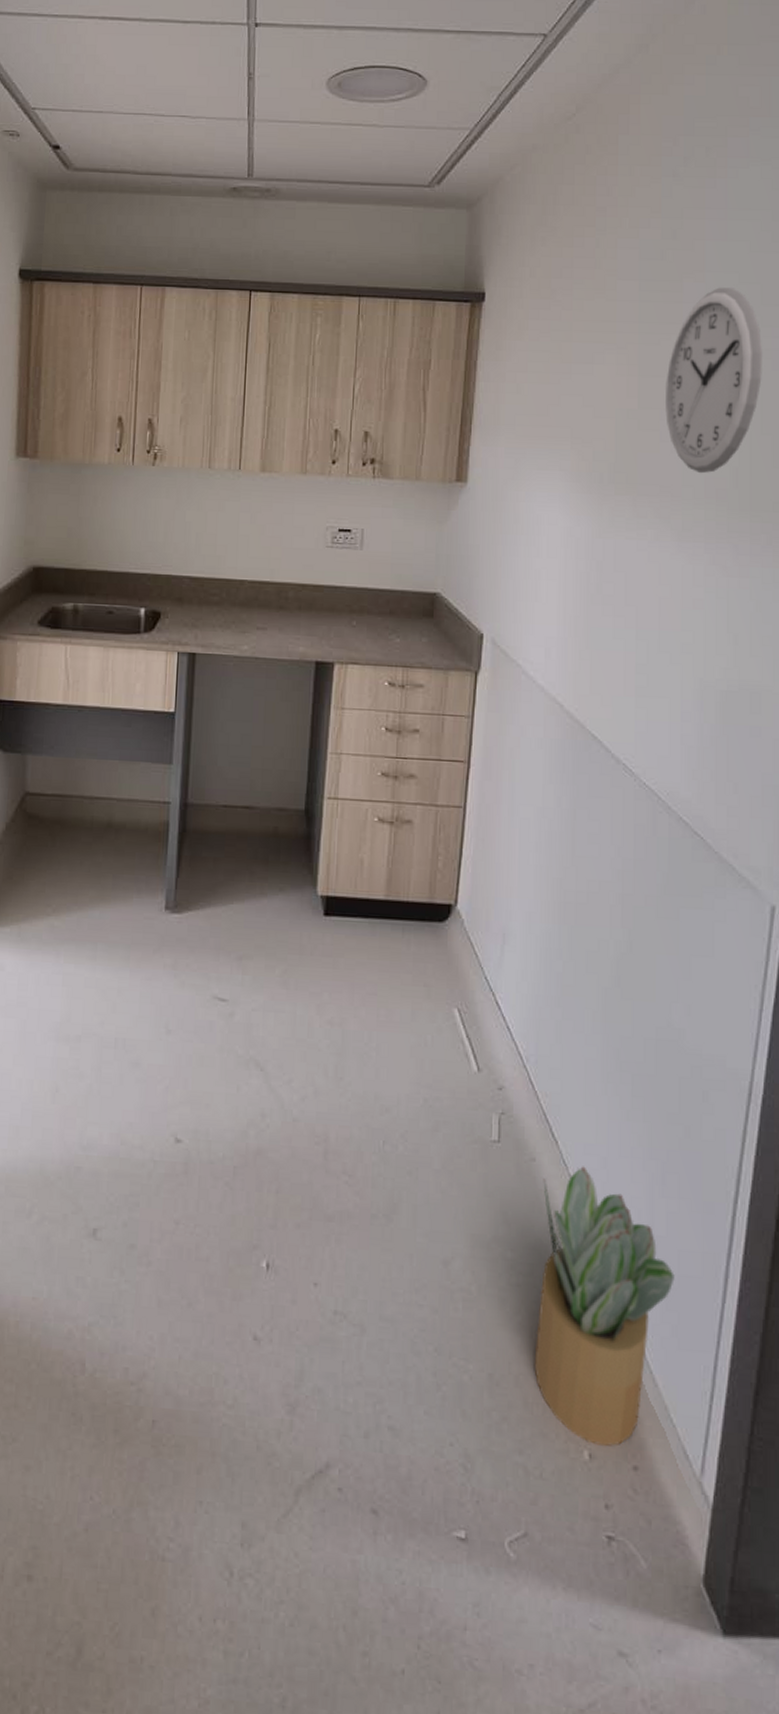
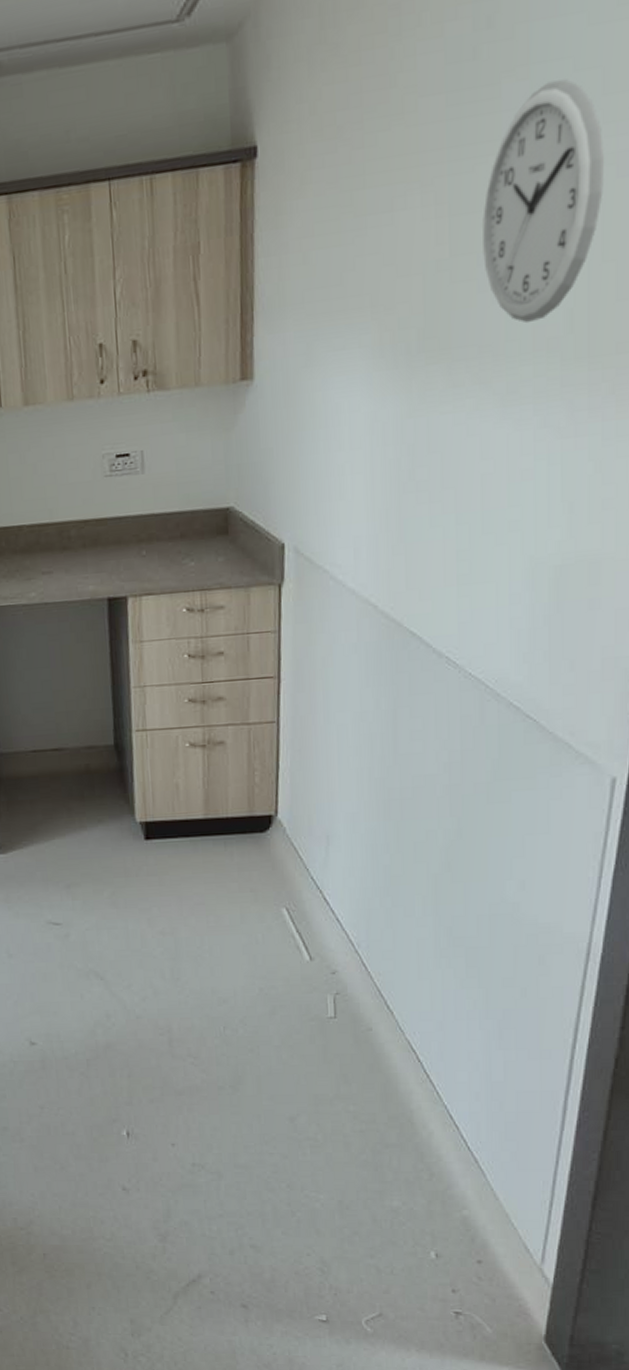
potted plant: present [534,1166,675,1447] -> none [380,1030,513,1248]

